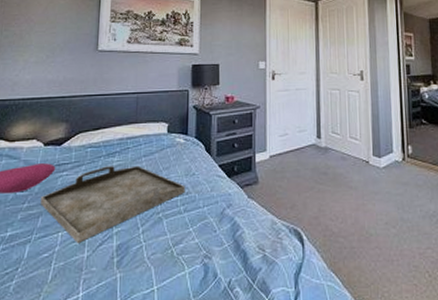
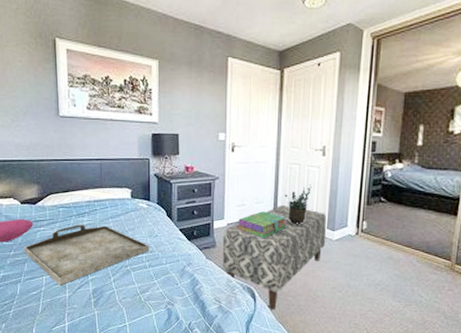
bench: none [265,132,373,256] -> present [222,204,327,310]
stack of books: none [280,140,332,171] -> present [237,211,287,239]
potted plant: none [327,109,353,153] -> present [284,184,312,225]

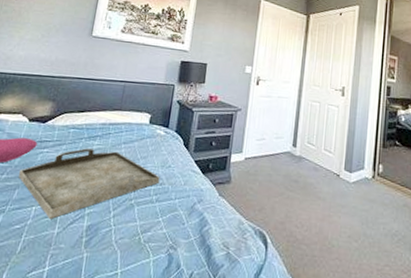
bench: present [222,204,327,310] -> none [234,141,344,261]
stack of books: present [237,211,287,239] -> none [254,147,306,177]
potted plant: present [284,184,312,225] -> none [304,123,331,164]

